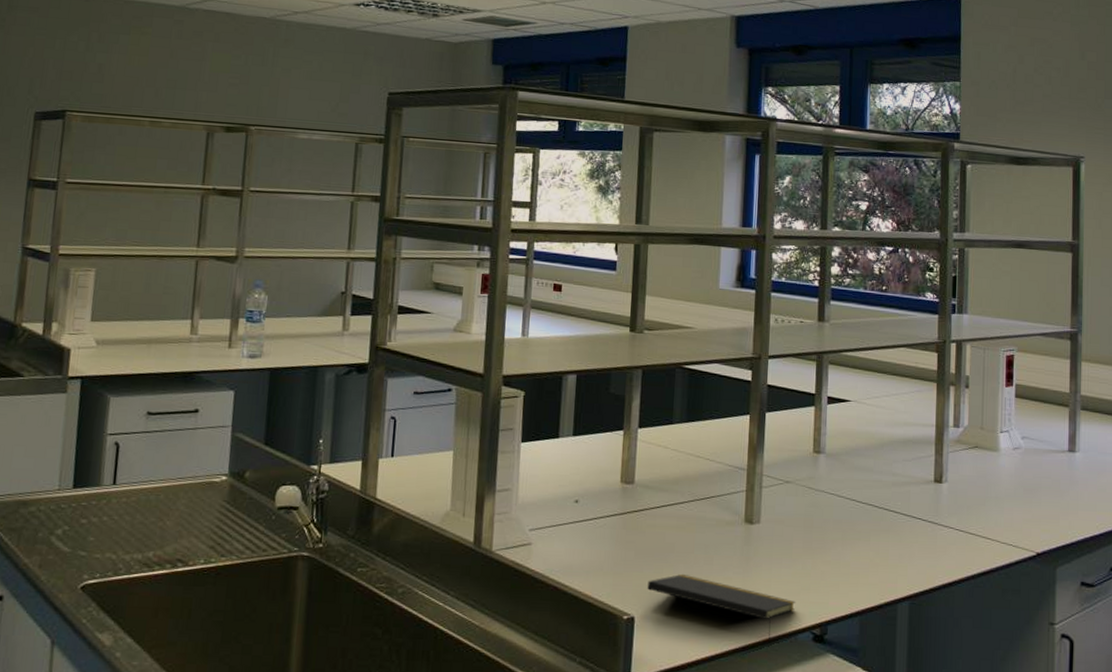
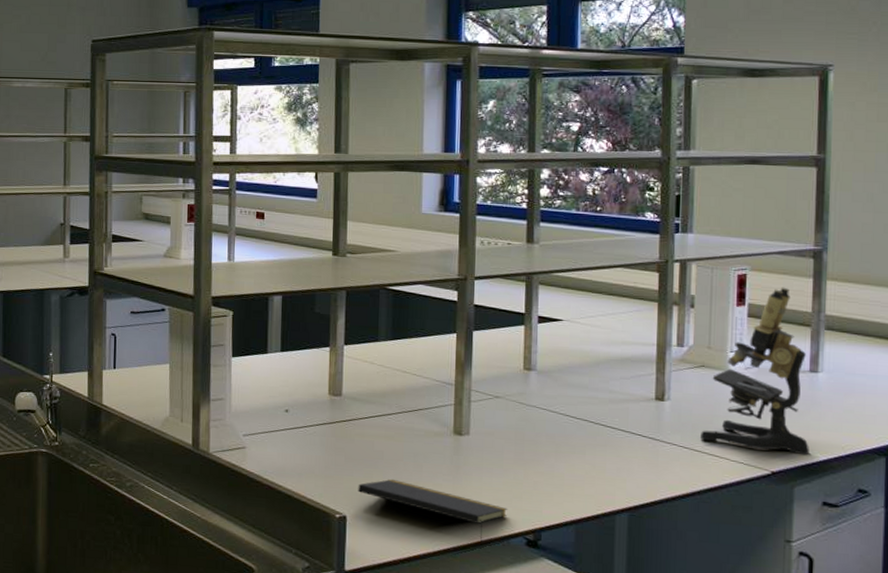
microscope: none [974,368,1069,536] -> present [700,287,809,456]

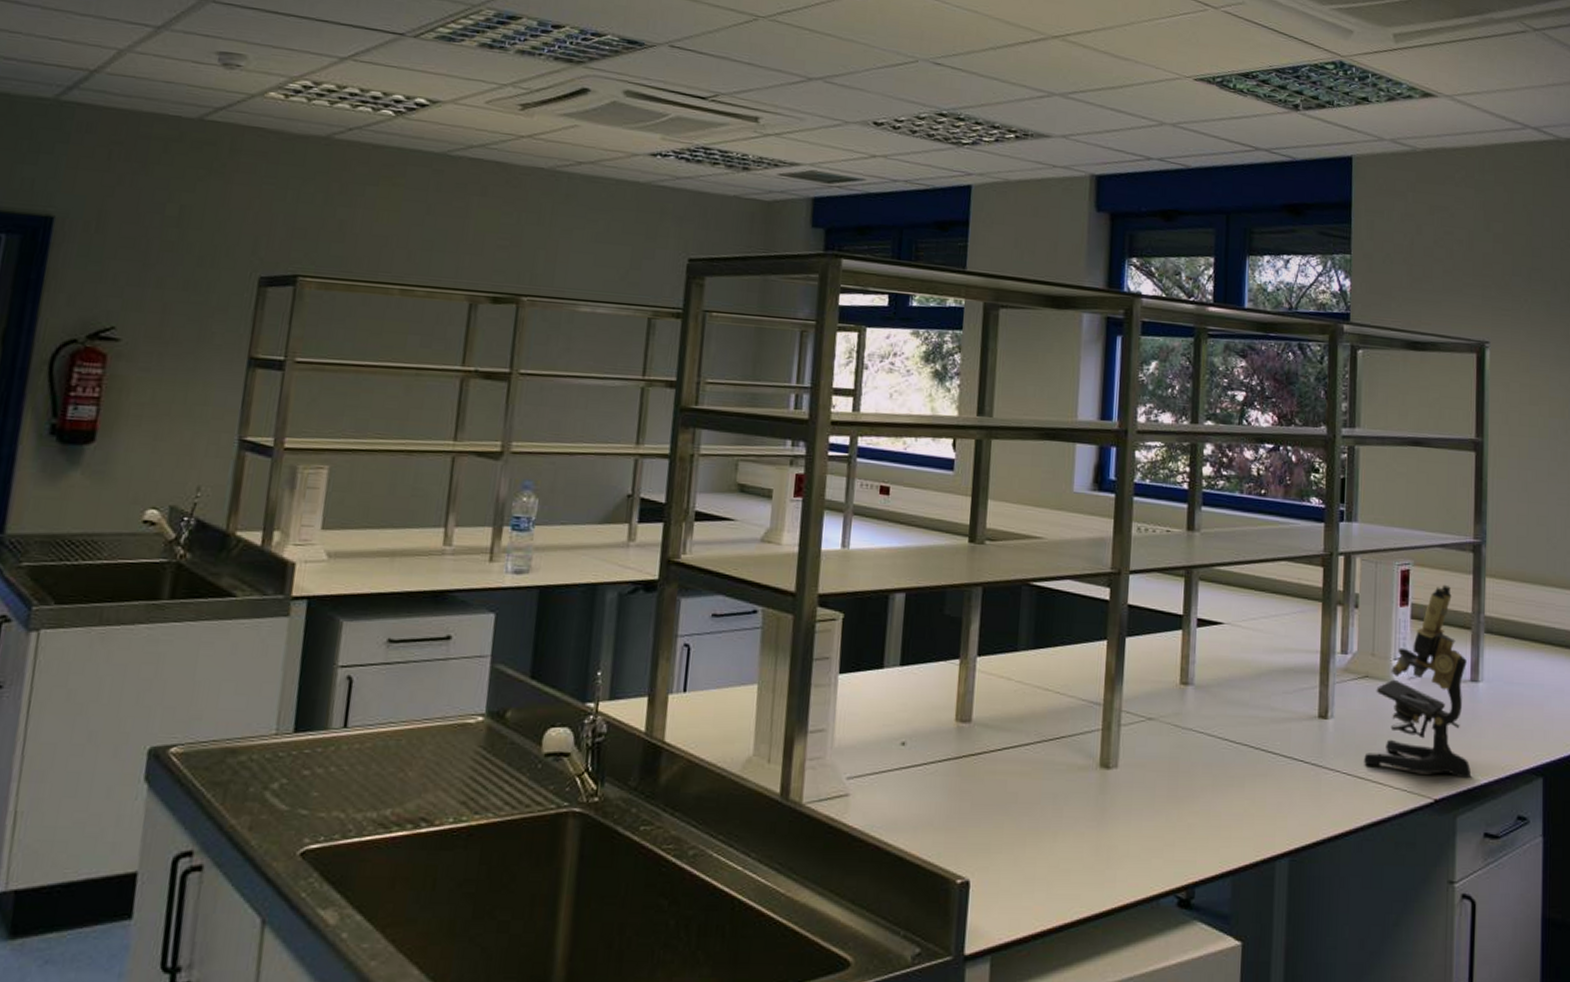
notepad: present [358,479,508,542] -> none [985,828,1159,905]

